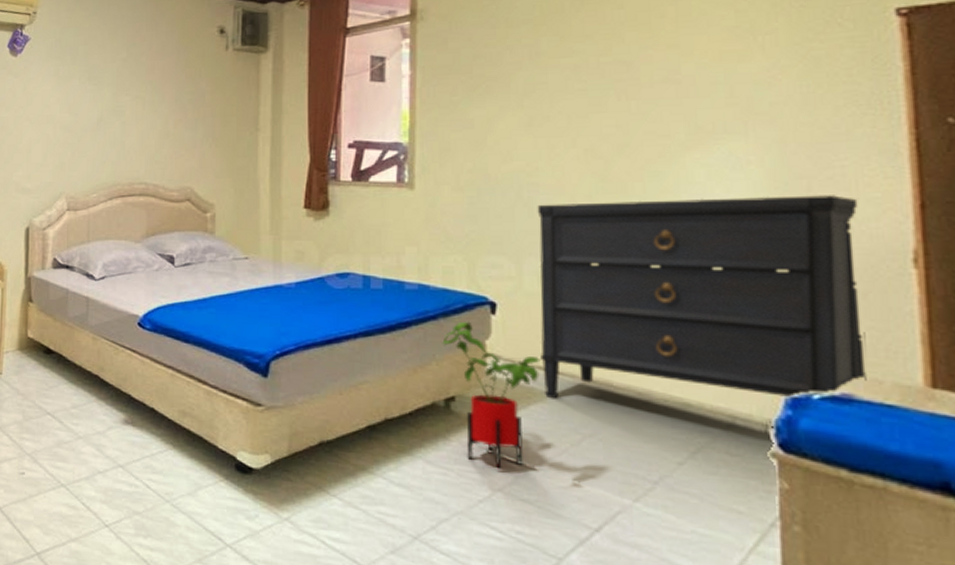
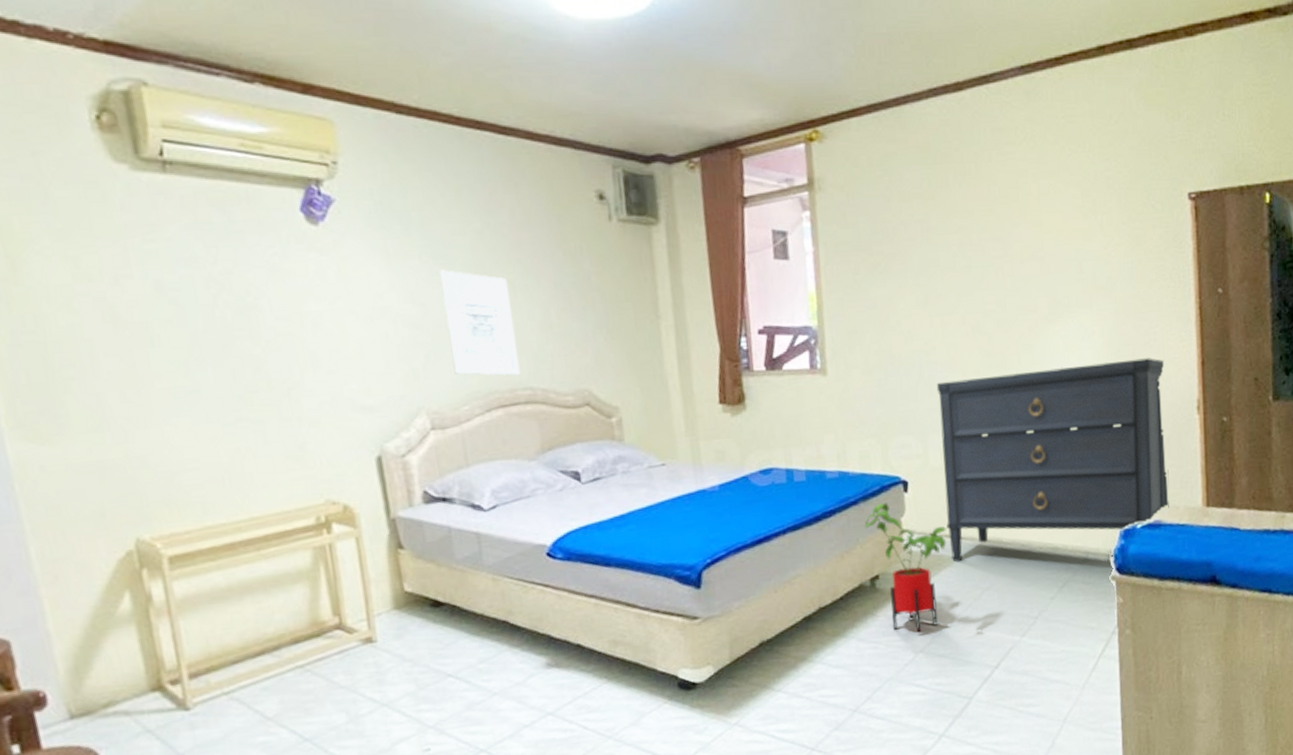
wall art: none [90,88,139,173] -> present [439,269,520,376]

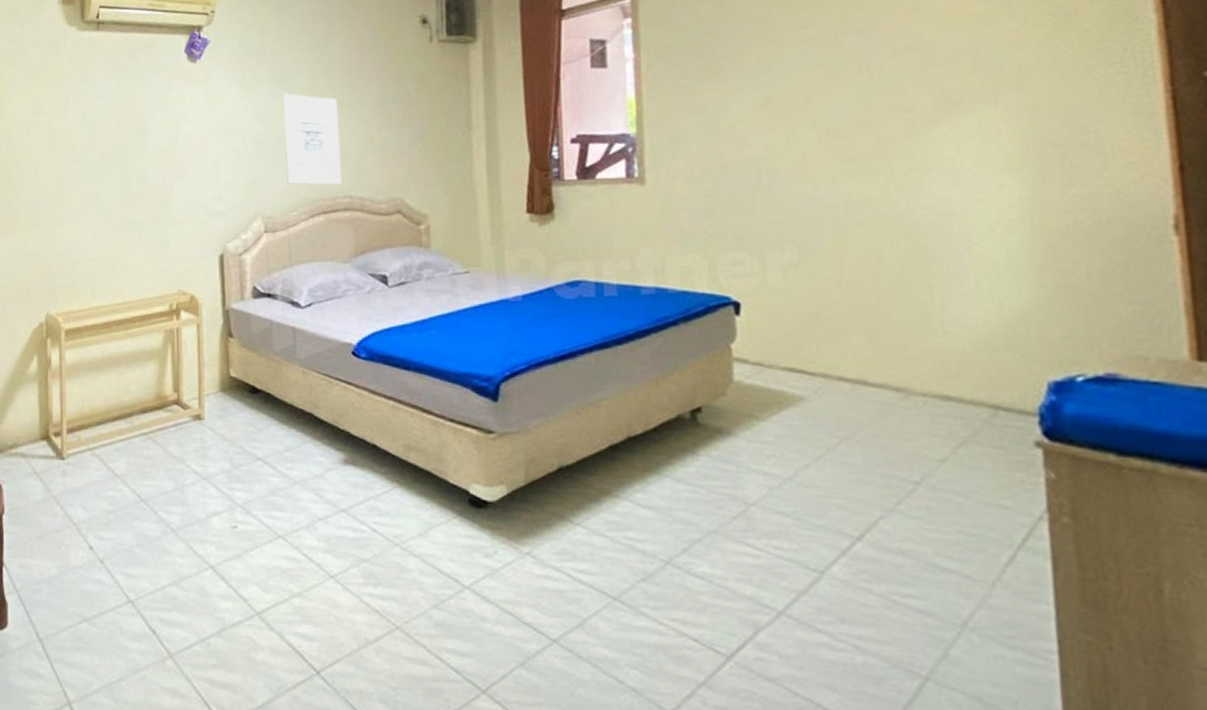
house plant: present [864,502,947,633] -> none [684,324,791,482]
dresser: present [936,358,1169,563] -> none [778,162,1131,402]

